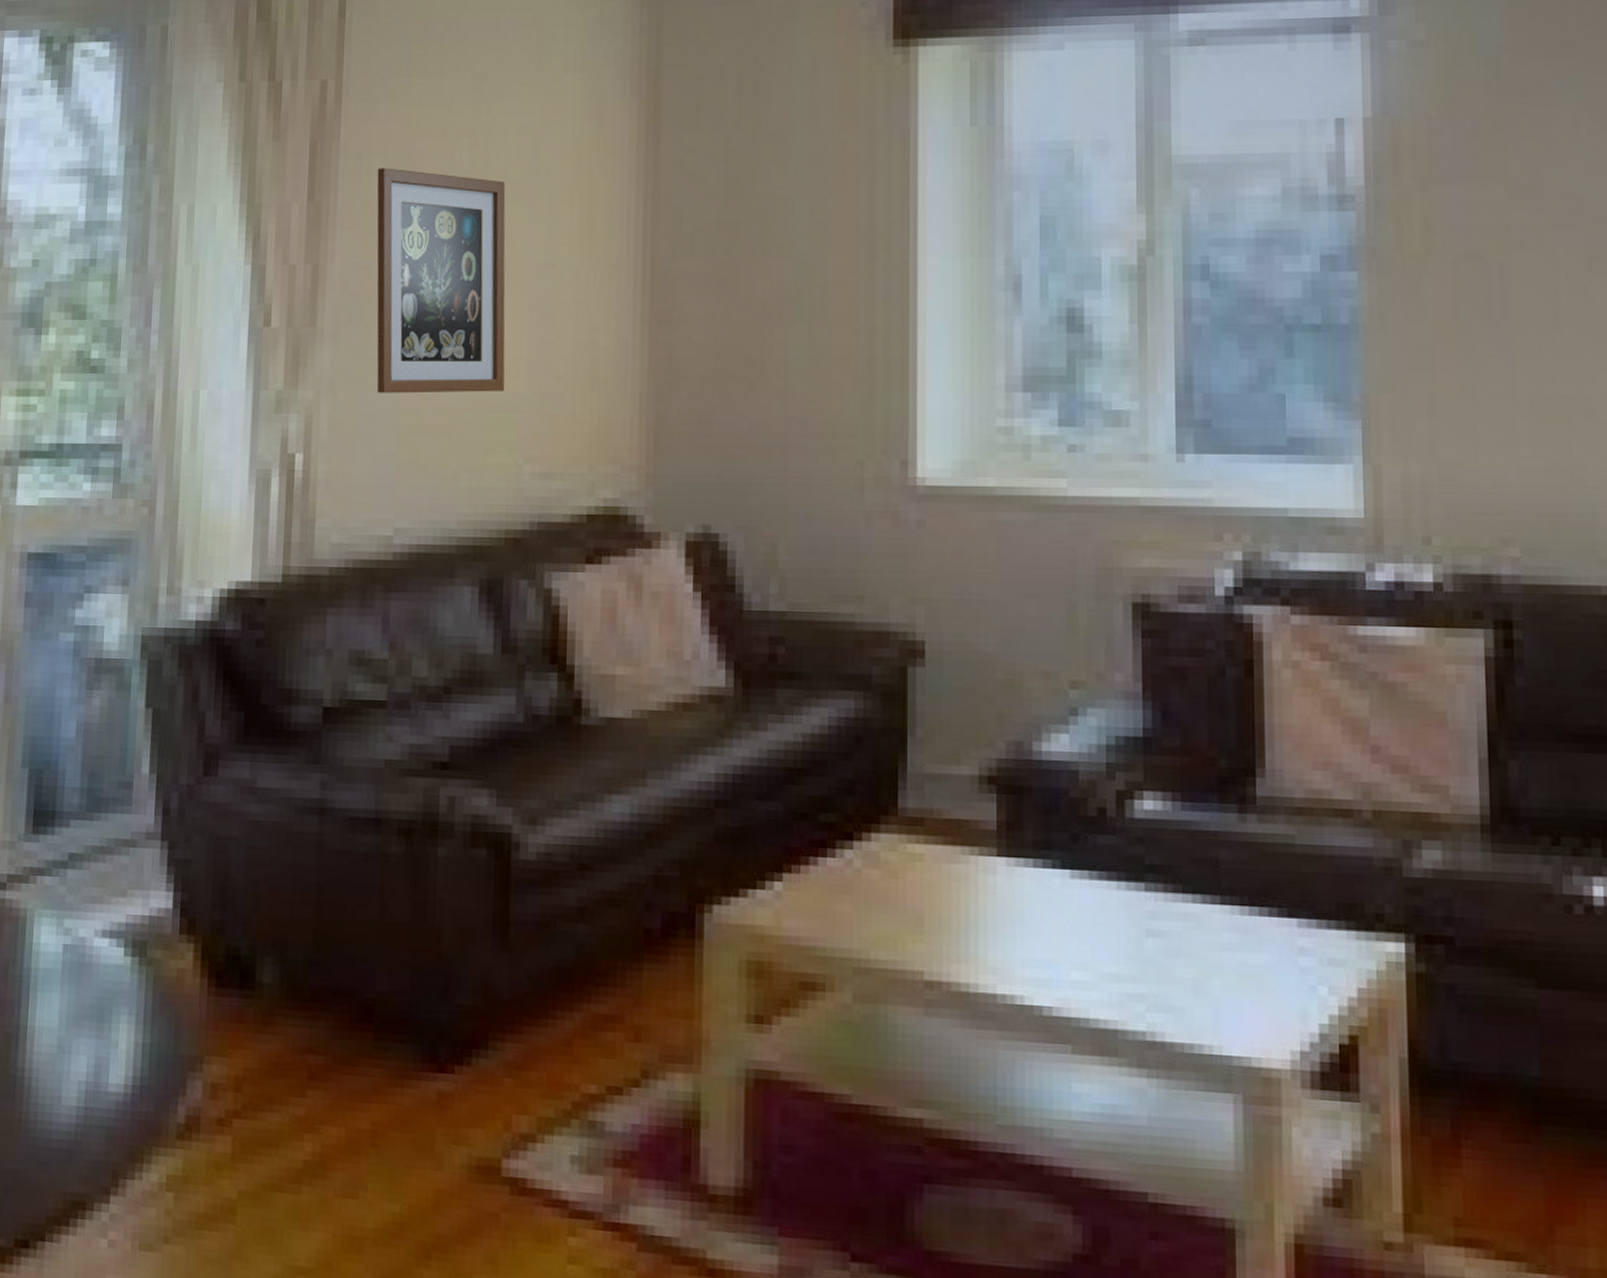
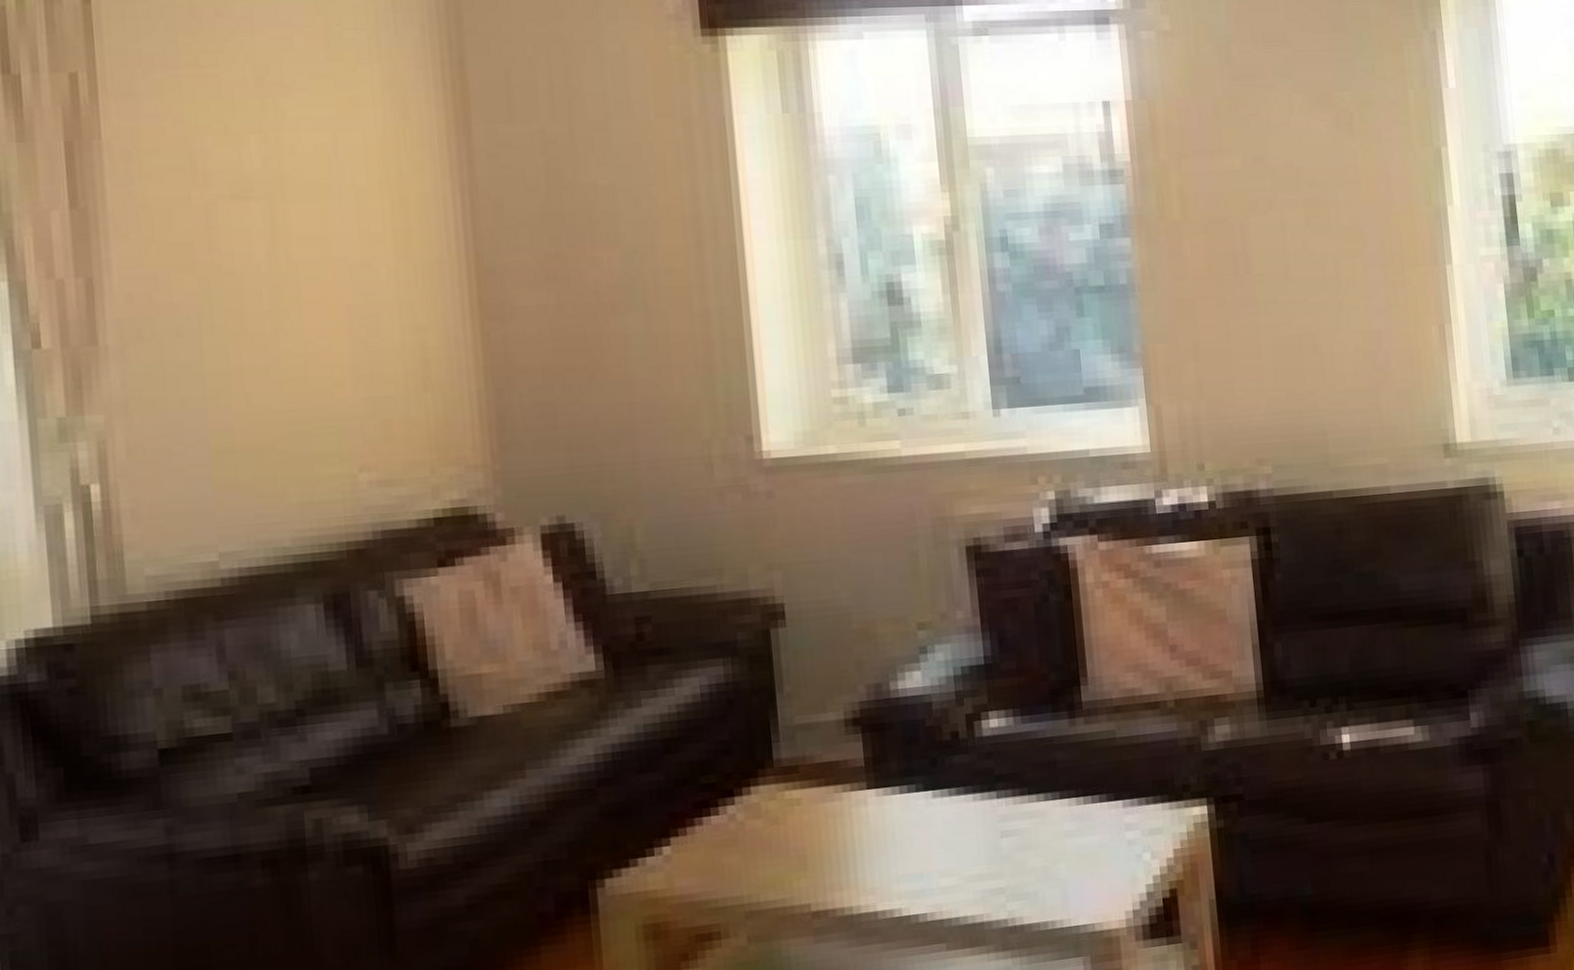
wall art: present [376,168,506,394] -> none [151,168,330,412]

